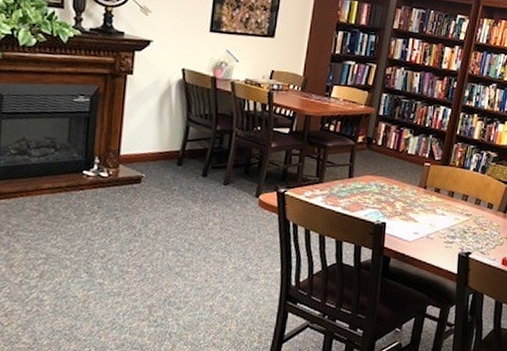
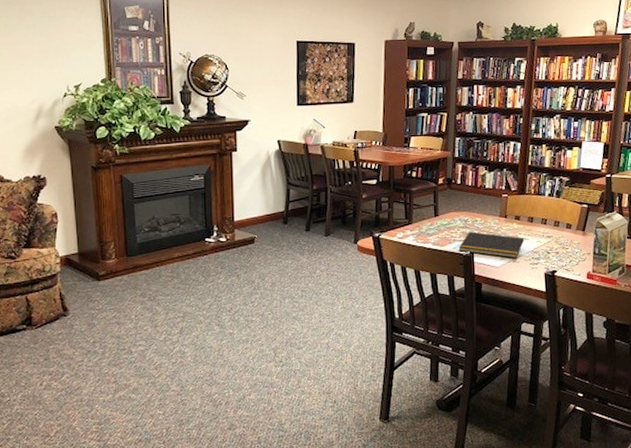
notepad: none [370,199,442,234] -> present [458,231,525,258]

